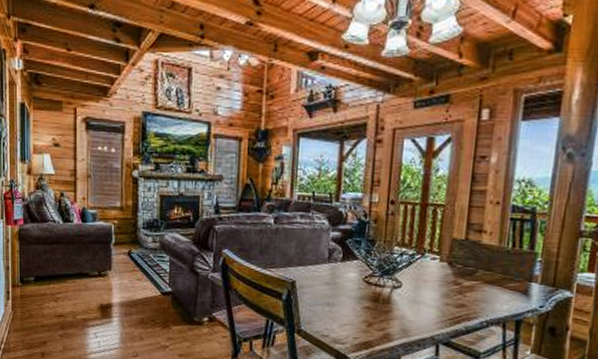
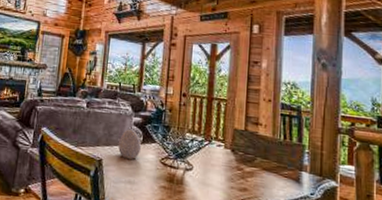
decorative egg: none [314,245,341,279] -> present [118,129,141,159]

